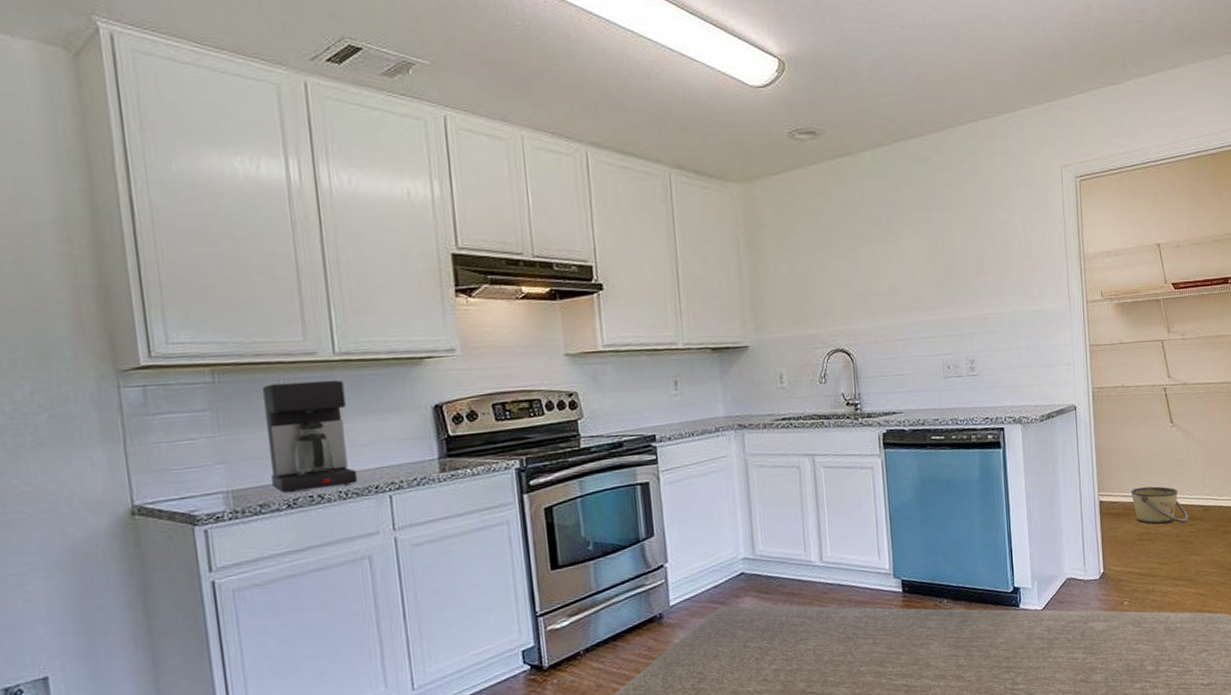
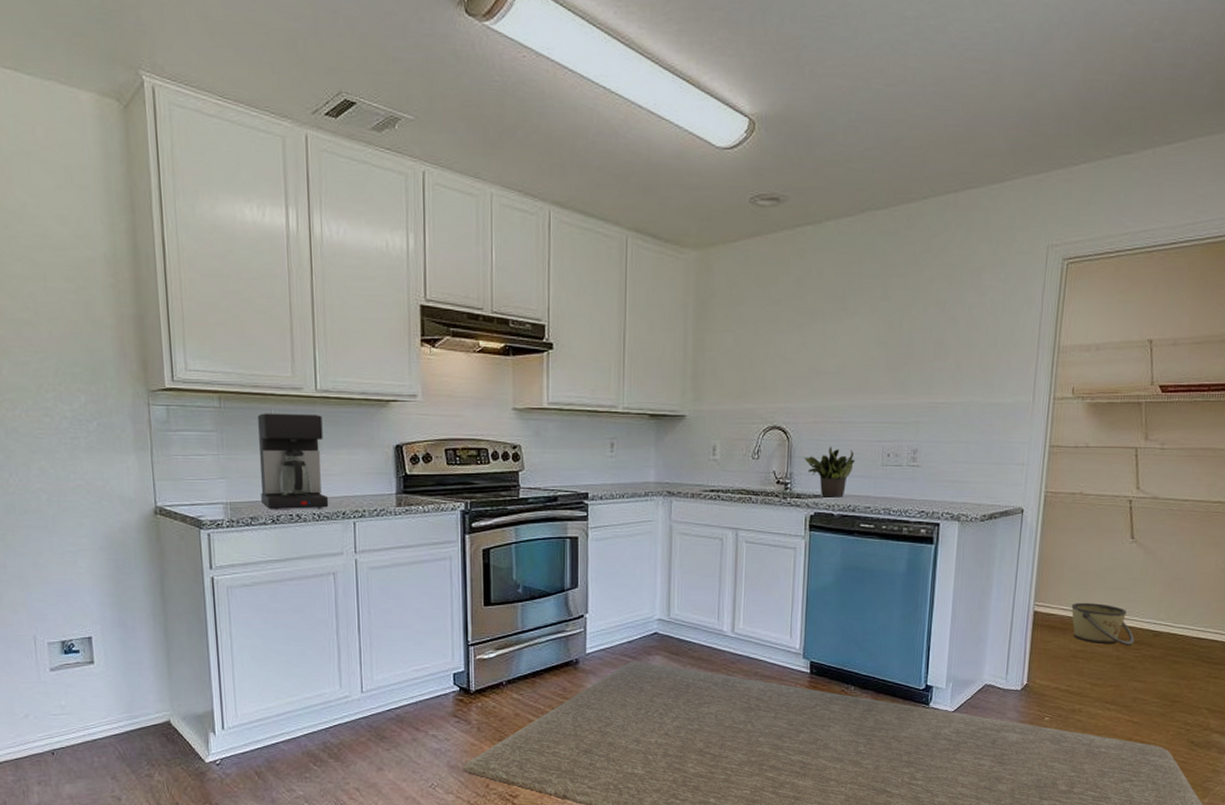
potted plant: none [869,364,919,414] -> present [804,446,856,498]

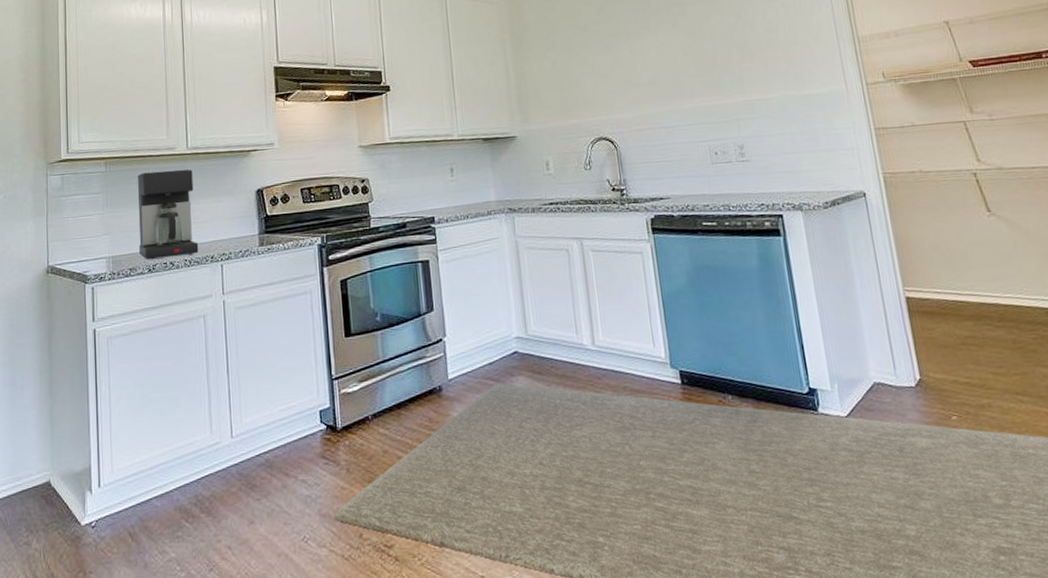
potted plant: present [804,446,856,498] -> none [634,151,685,200]
bucket: present [1071,602,1135,646] -> none [945,282,1027,328]

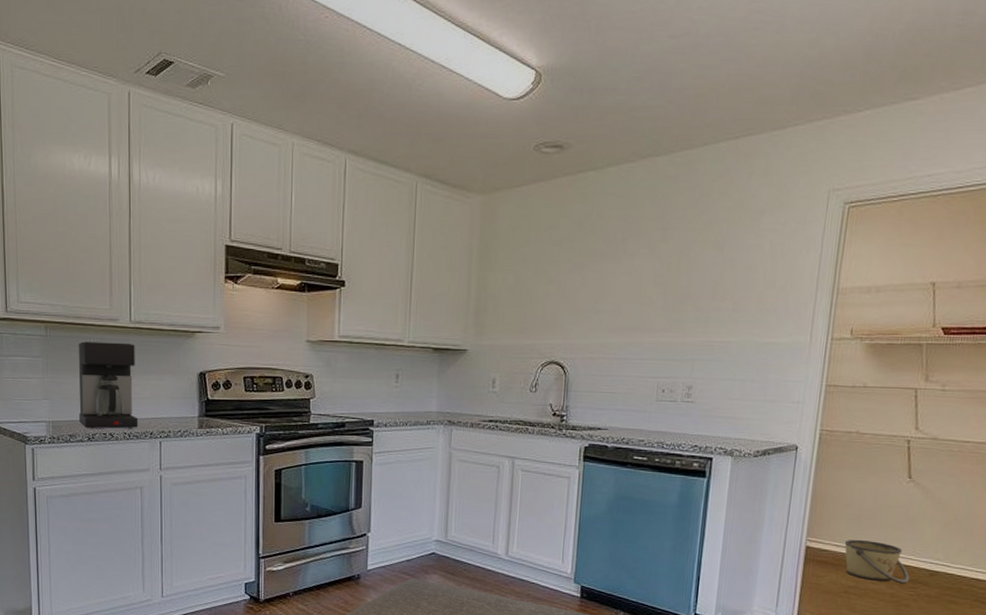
bucket: none [945,282,1027,328] -> present [844,539,910,584]

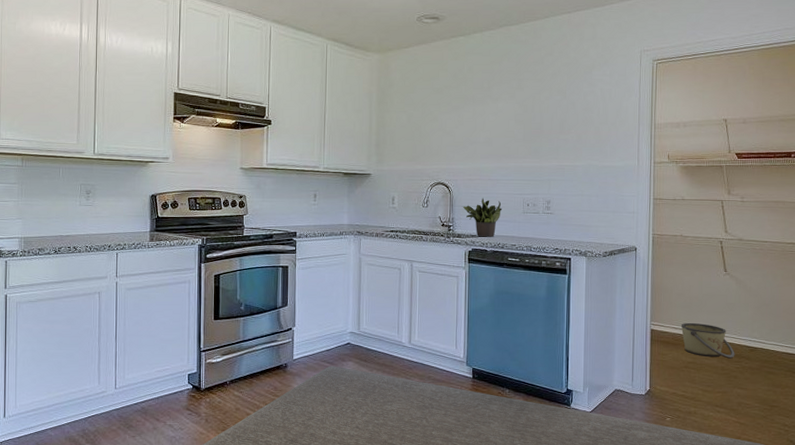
coffee maker: present [78,341,138,429] -> none [48,170,99,244]
potted plant: none [580,381,631,430] -> present [462,198,503,237]

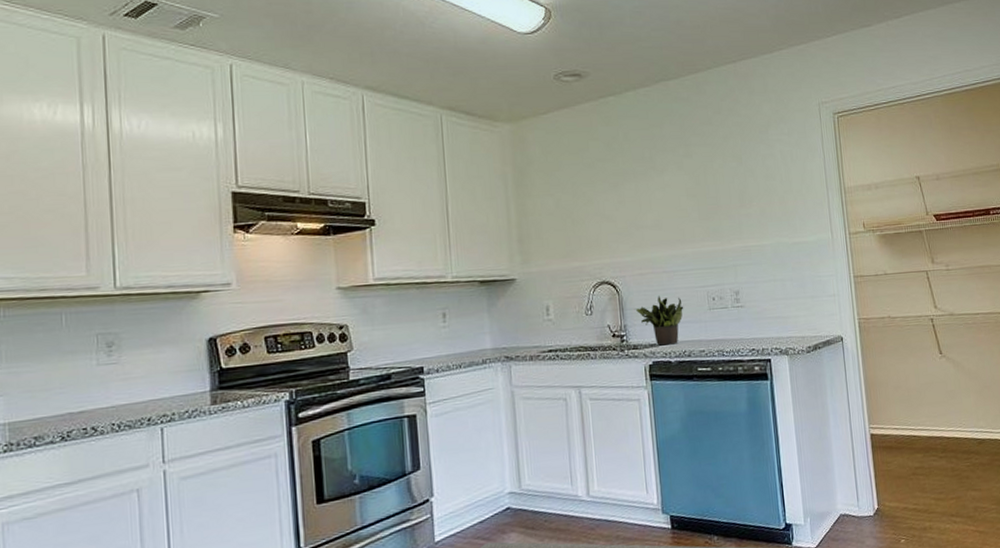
bucket: present [681,322,735,359] -> none [903,418,964,458]

